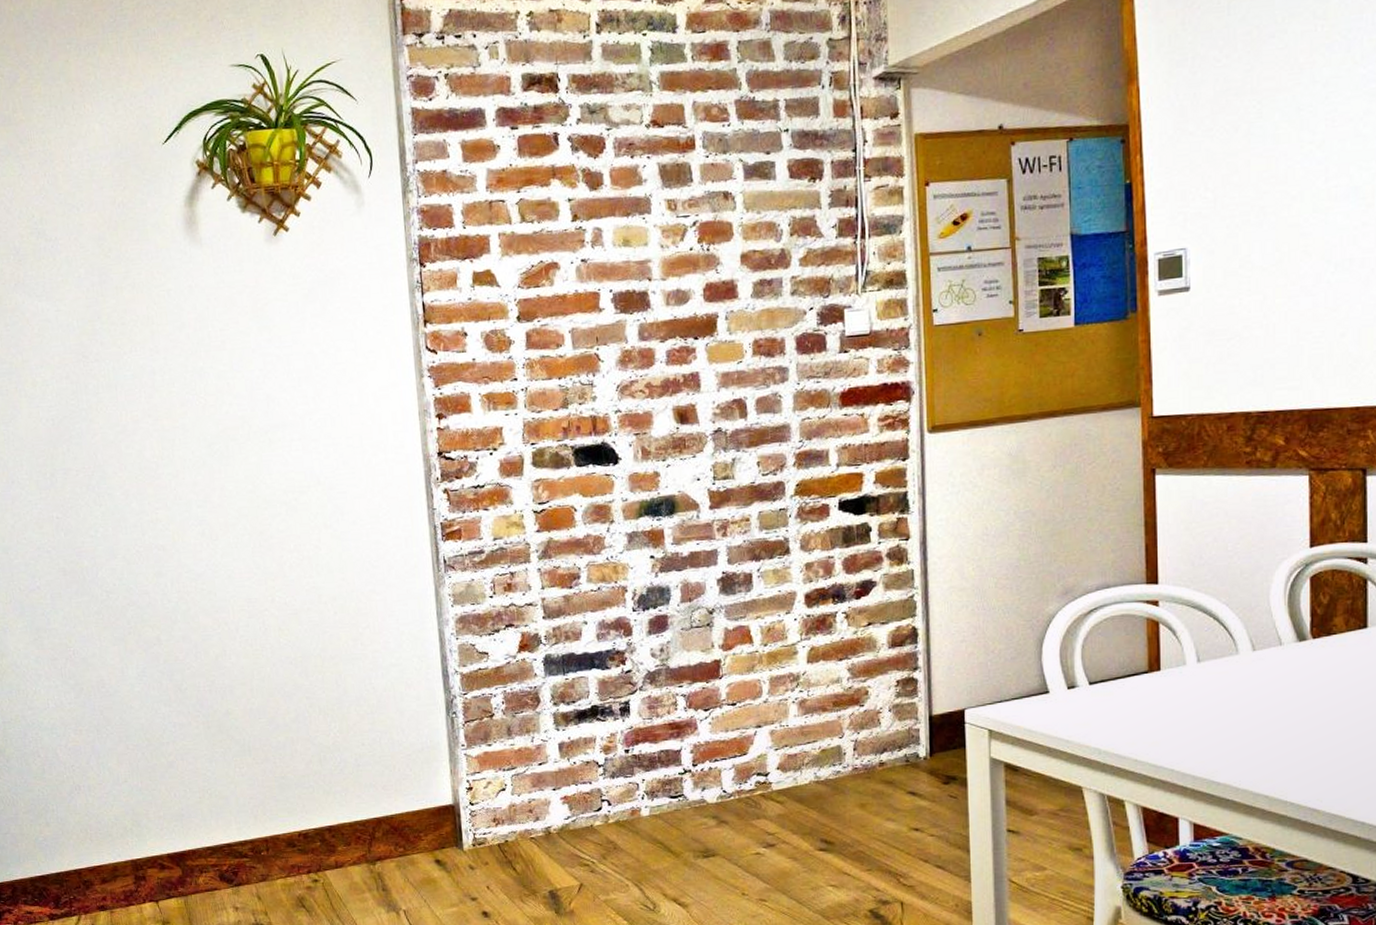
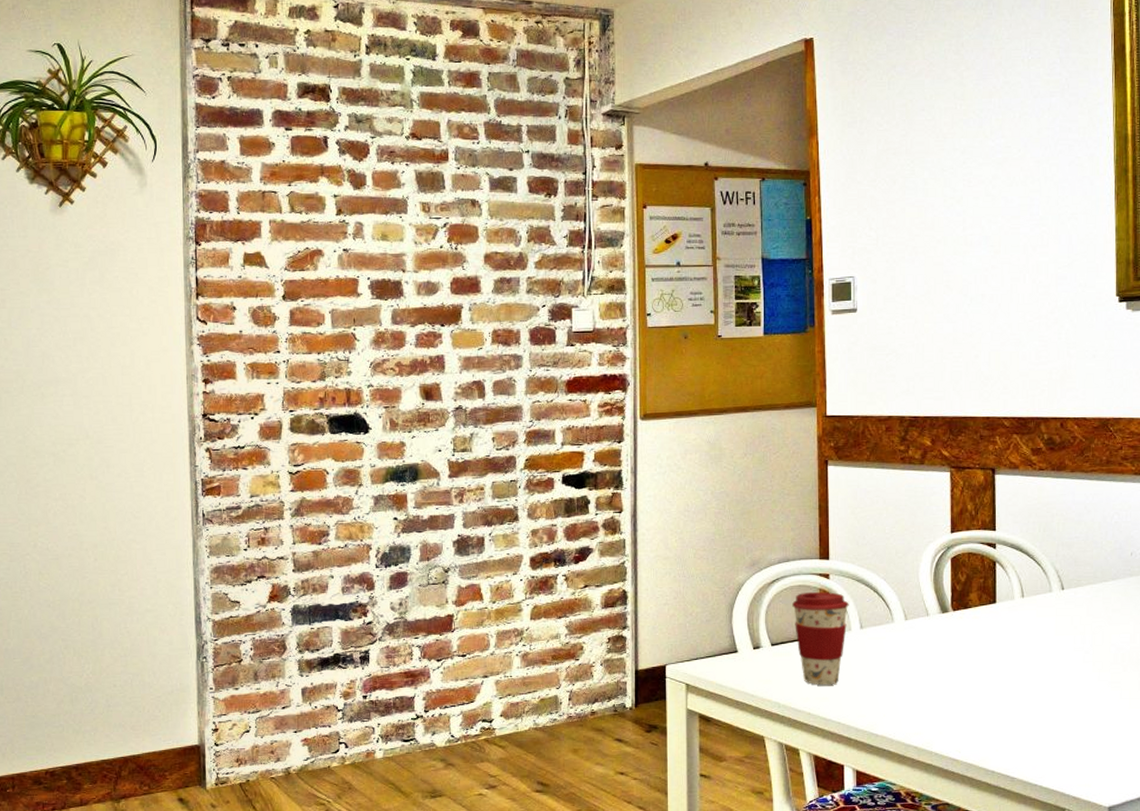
coffee cup: none [1114,621,1183,728] -> present [792,592,849,685]

